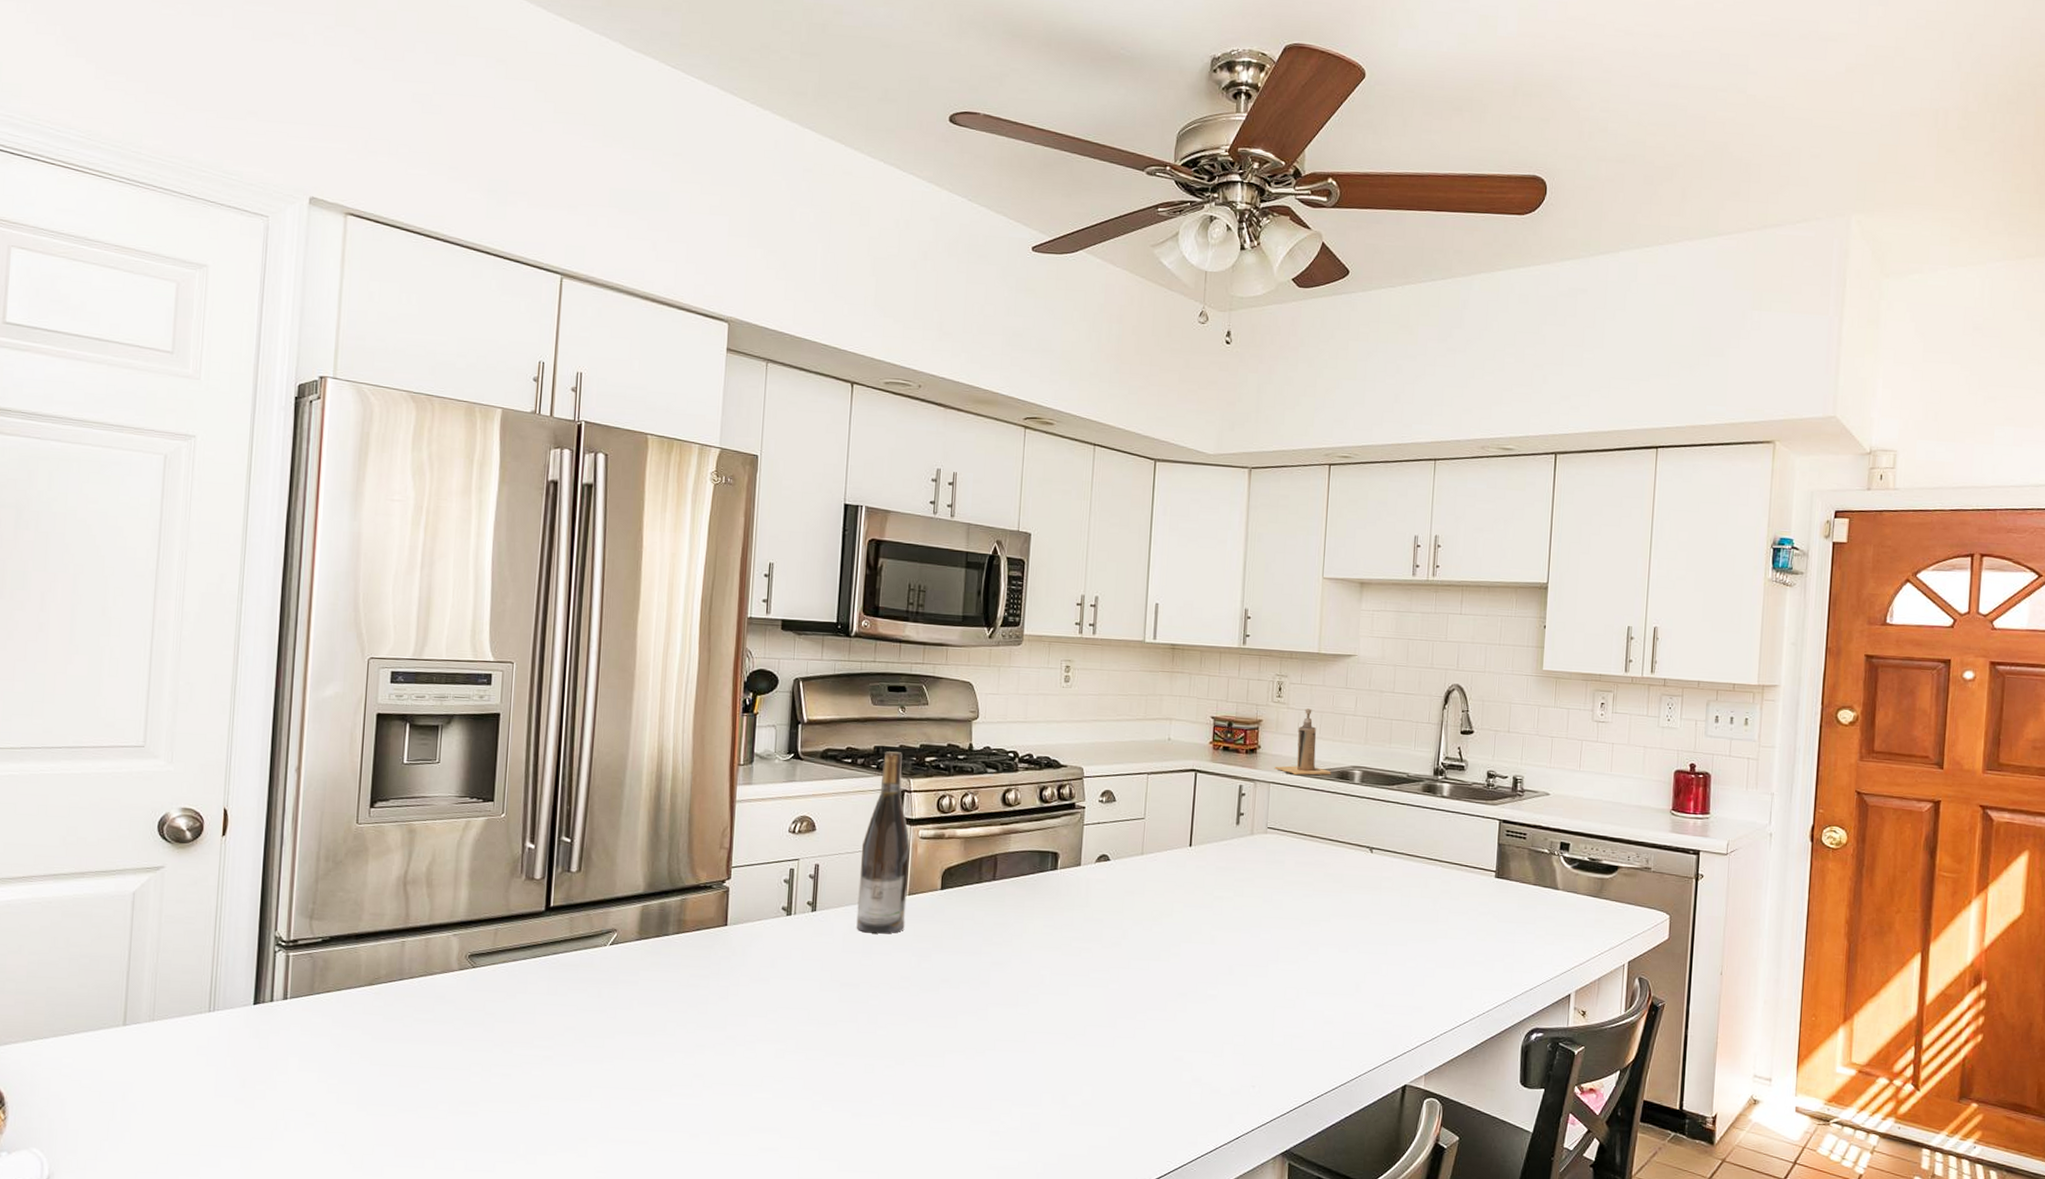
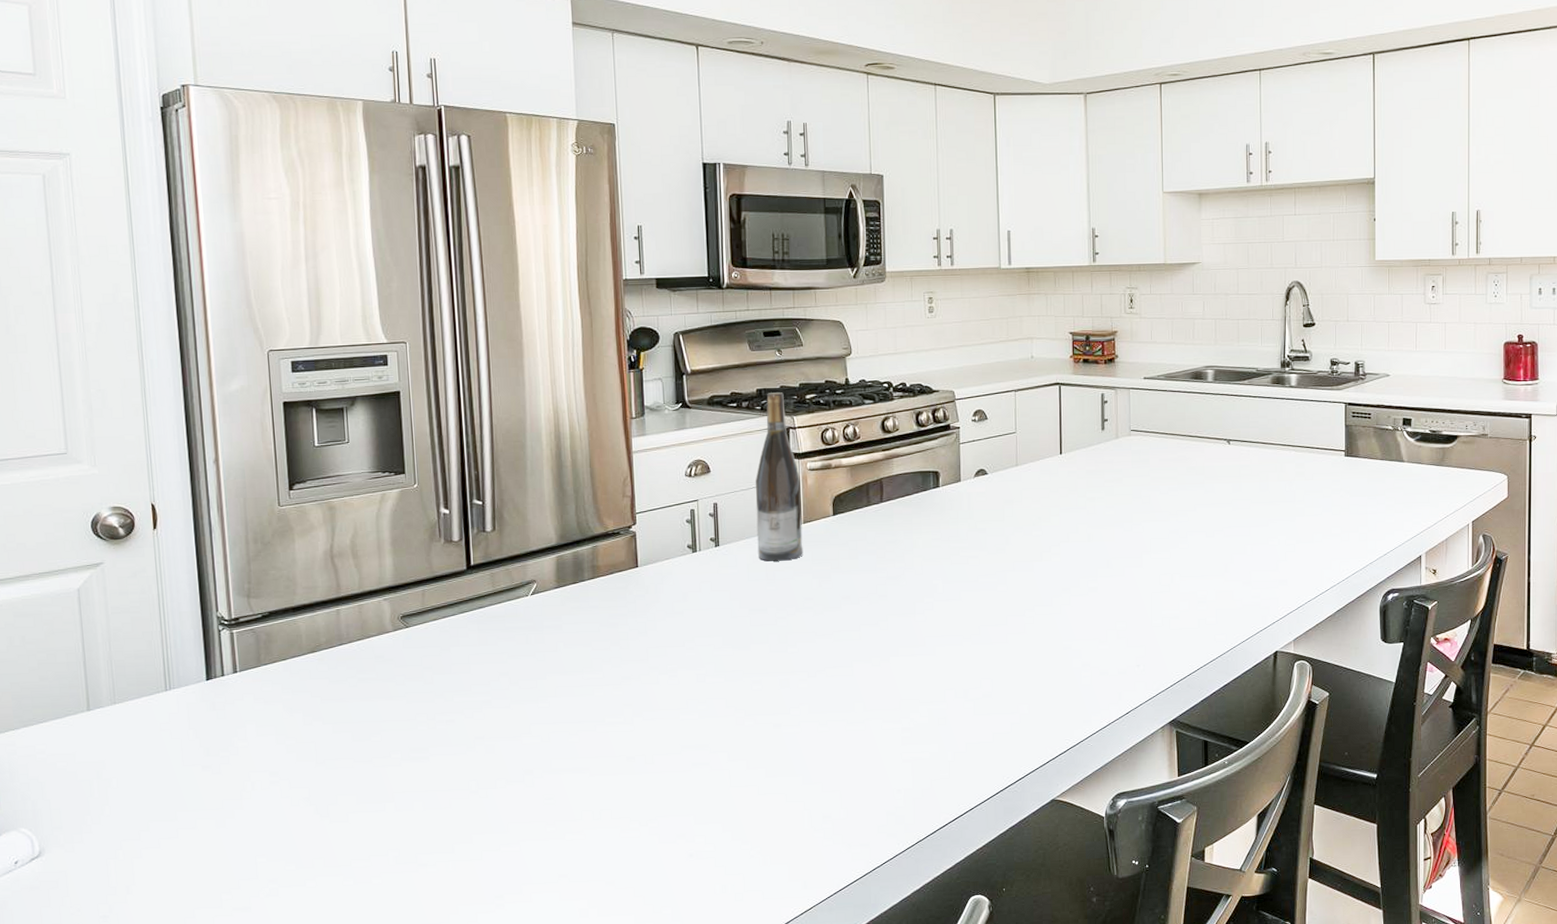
soap dispenser: present [1274,708,1332,775] -> none [1132,316,1186,379]

